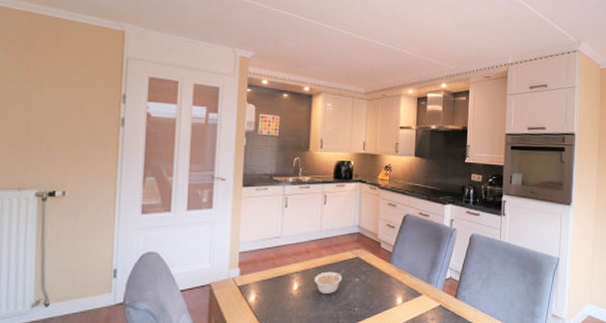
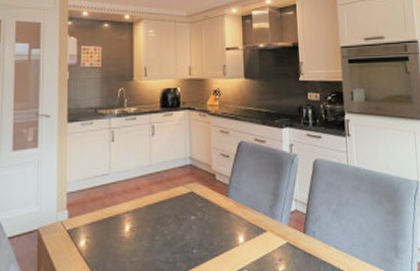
legume: present [313,270,344,294] -> none [146,207,178,235]

